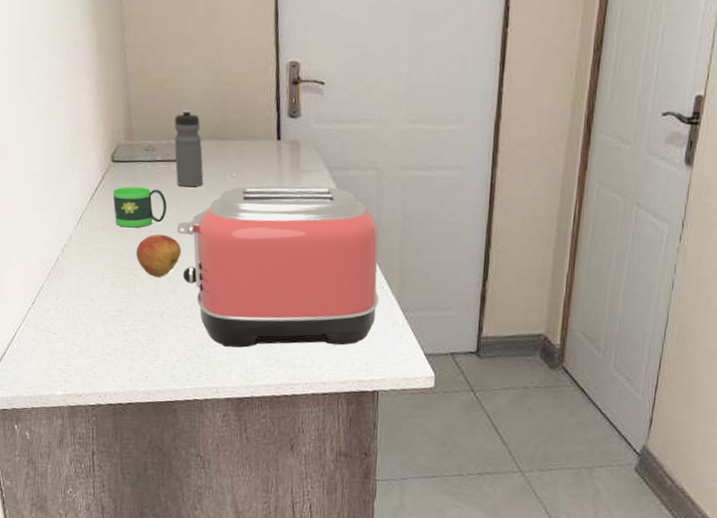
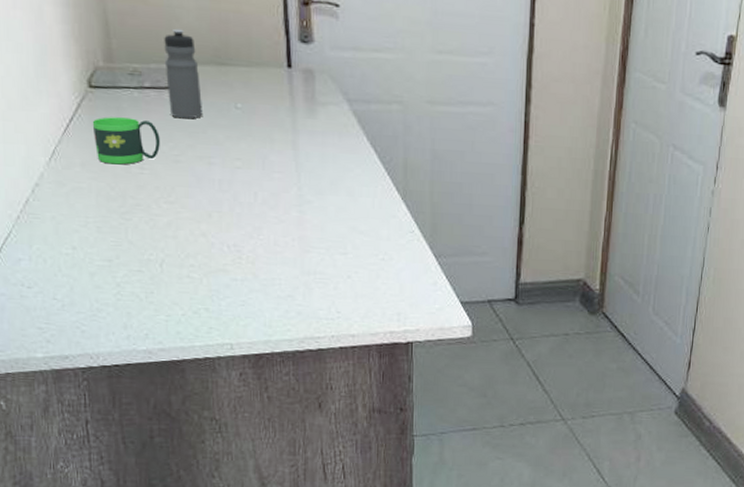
fruit: present [136,234,181,277] -> none [125,172,180,222]
toaster: present [177,186,379,348] -> none [174,119,410,300]

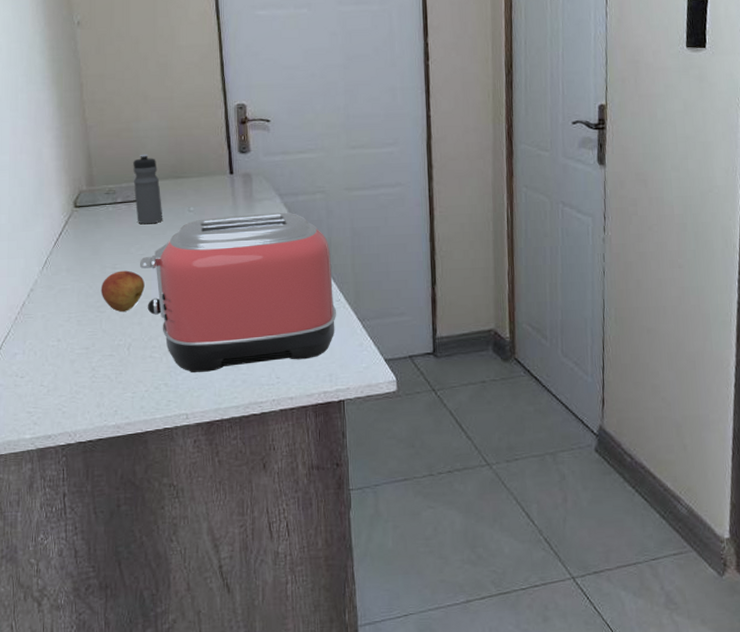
mug: present [92,117,160,165] -> none [76,228,129,267]
fruit: none [125,172,180,222] -> present [101,270,145,312]
toaster: none [174,119,410,300] -> present [140,212,337,373]

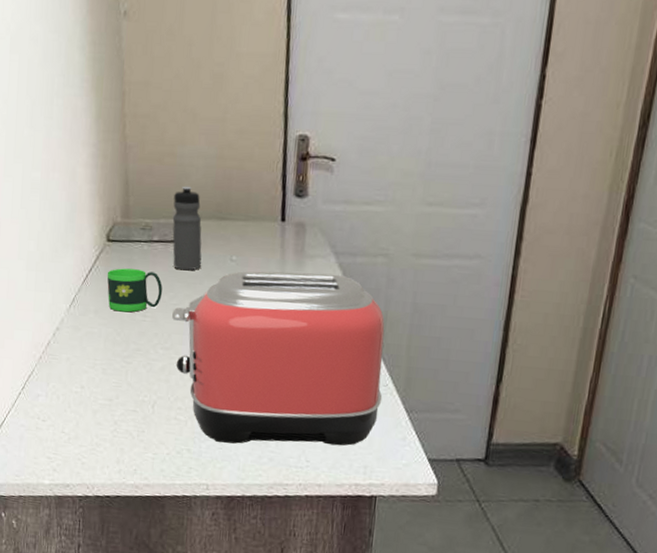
mug: none [76,228,129,267] -> present [107,268,163,313]
fruit: present [101,270,145,312] -> none [128,319,176,366]

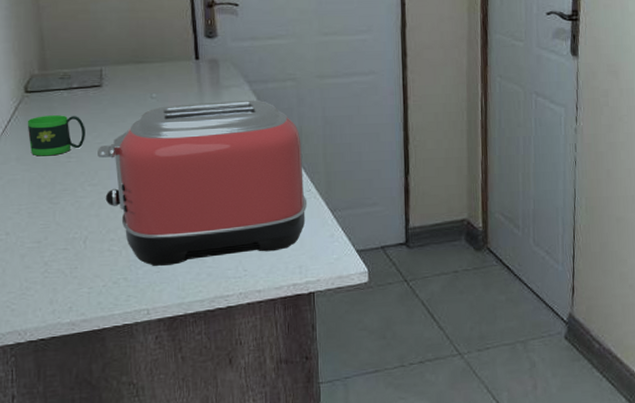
water bottle: present [172,186,202,271] -> none [90,37,123,111]

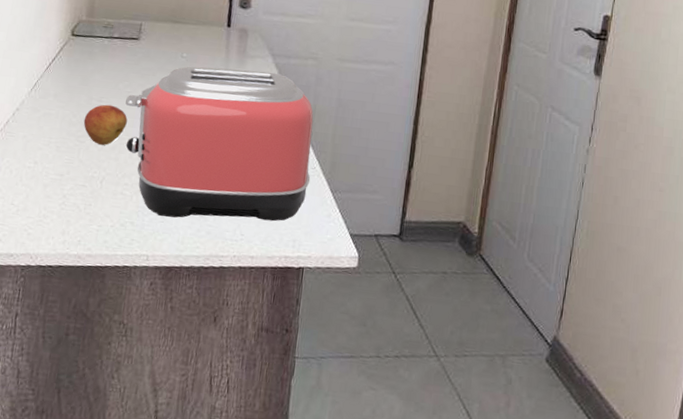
mug: present [27,115,85,156] -> none [67,59,119,97]
fruit: none [54,159,103,203] -> present [83,104,128,145]

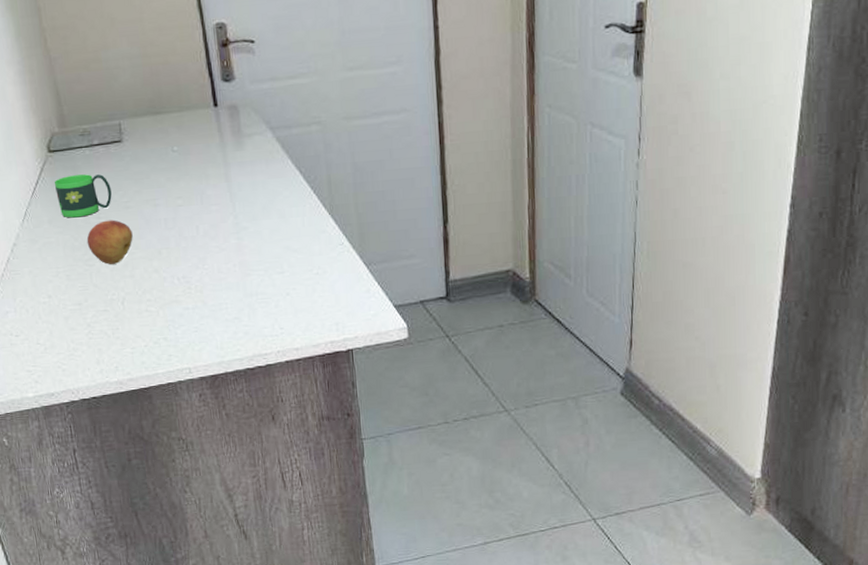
mug: none [67,59,119,97] -> present [54,174,112,218]
toaster: present [125,66,314,222] -> none [125,148,341,327]

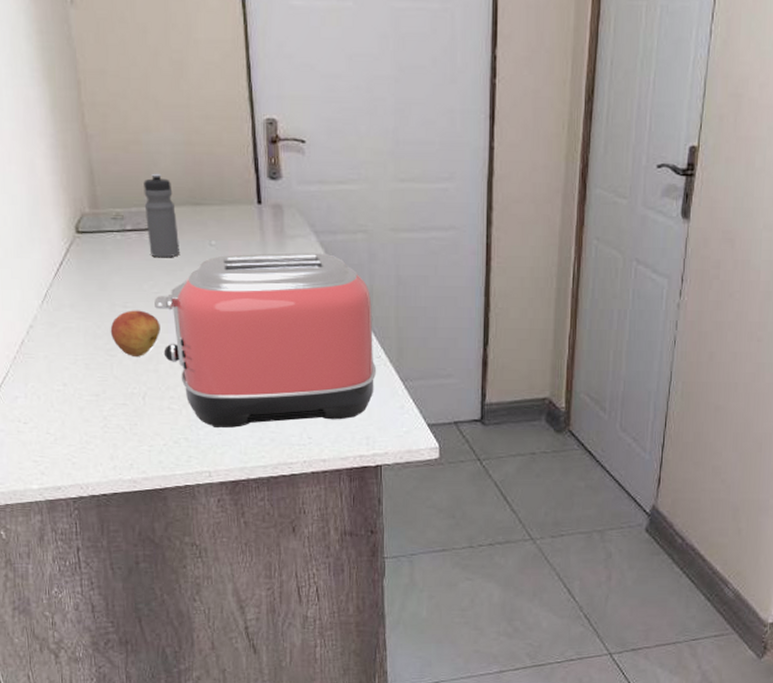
mug: present [54,174,112,218] -> none [79,260,141,304]
water bottle: none [106,87,146,169] -> present [144,173,181,258]
toaster: none [125,148,341,327] -> present [154,252,377,429]

